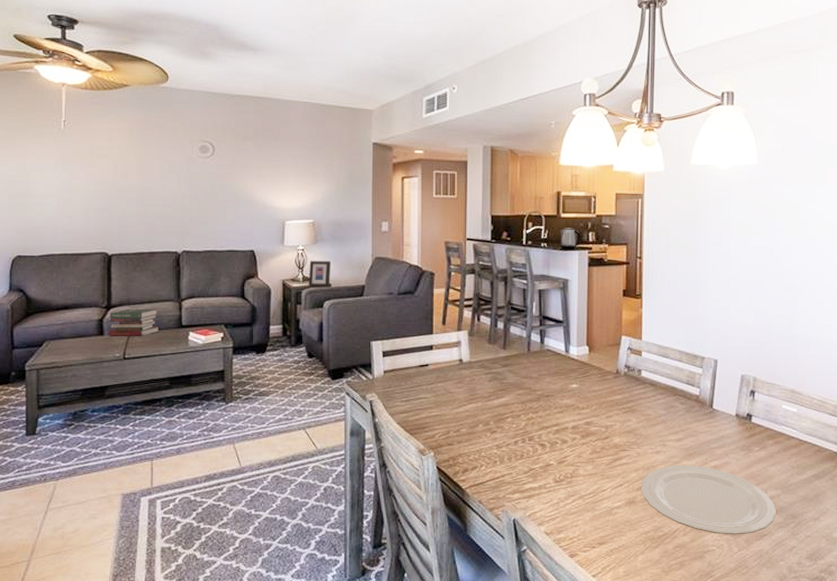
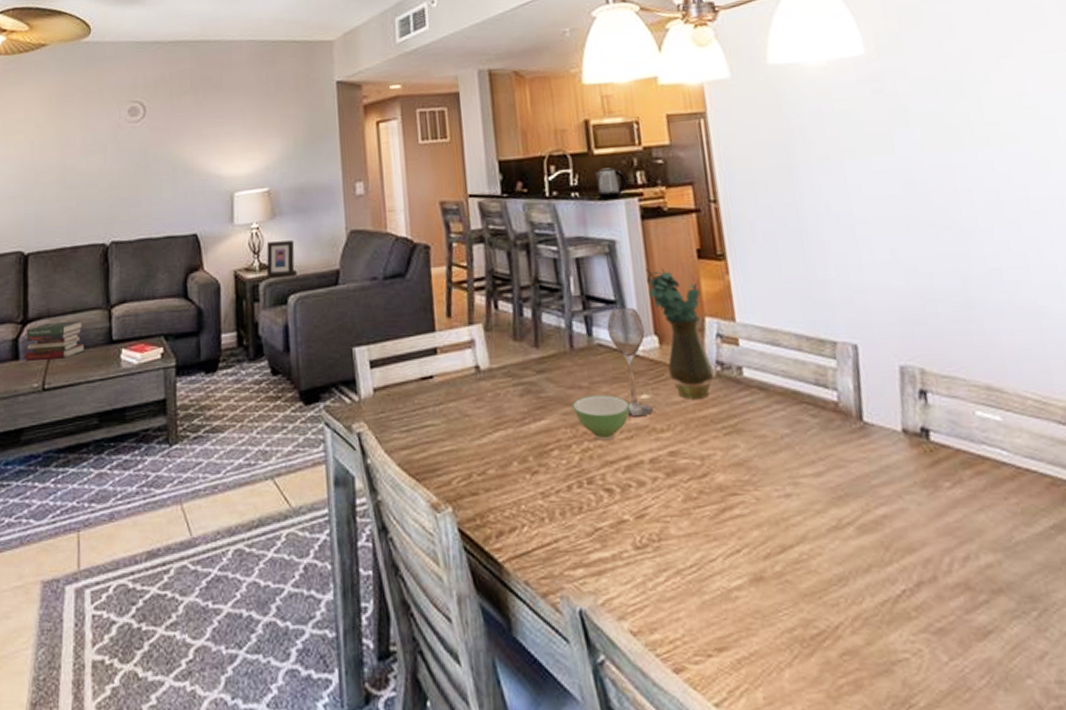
bowl: none [524,382,564,413] -> present [571,394,631,441]
wineglass: none [555,325,580,399] -> present [607,307,653,417]
vase: none [586,300,622,389] -> present [646,268,714,399]
plate: present [641,465,777,535] -> none [769,514,1003,633]

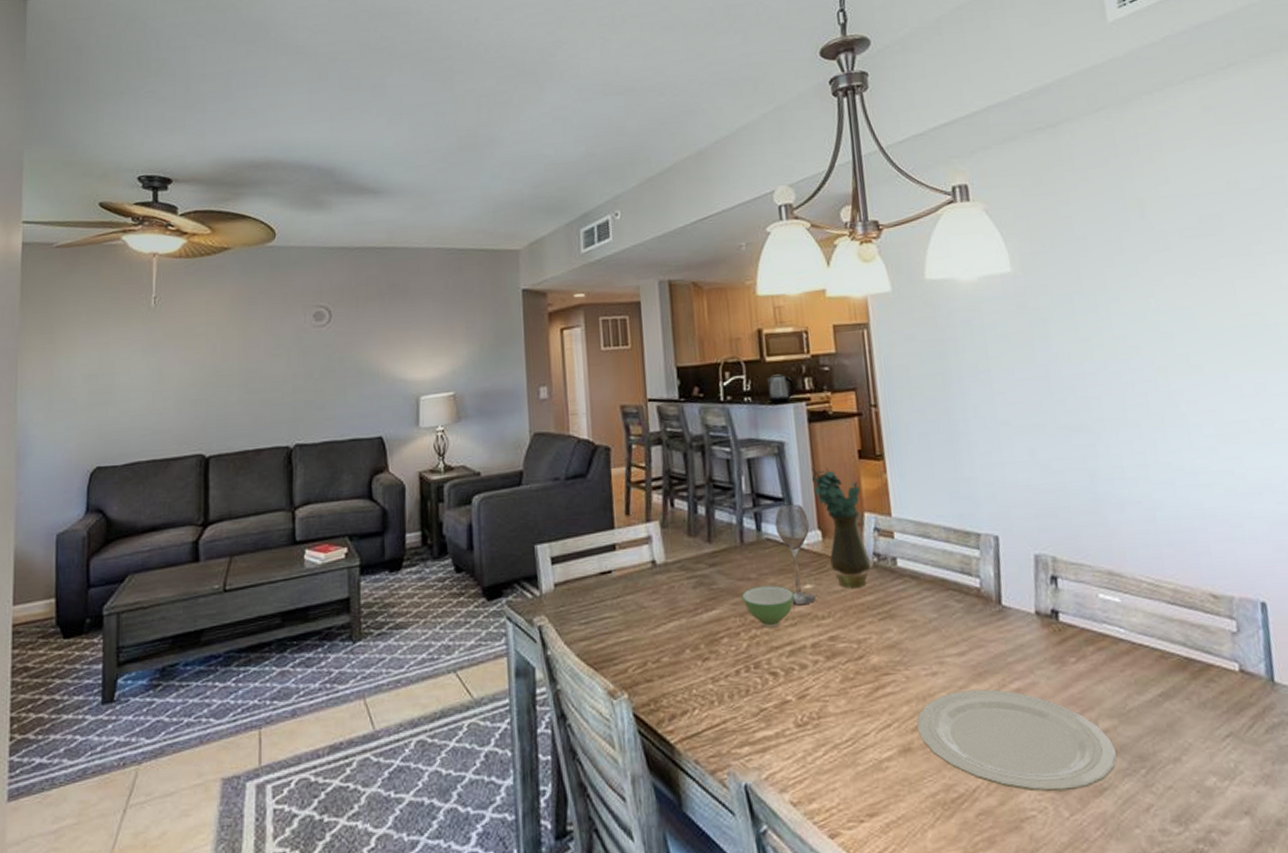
books: present [25,320,85,361] -> none [205,521,268,563]
picture frame: present [266,240,295,277] -> none [451,443,479,478]
plate: none [769,514,1003,633] -> present [917,689,1118,792]

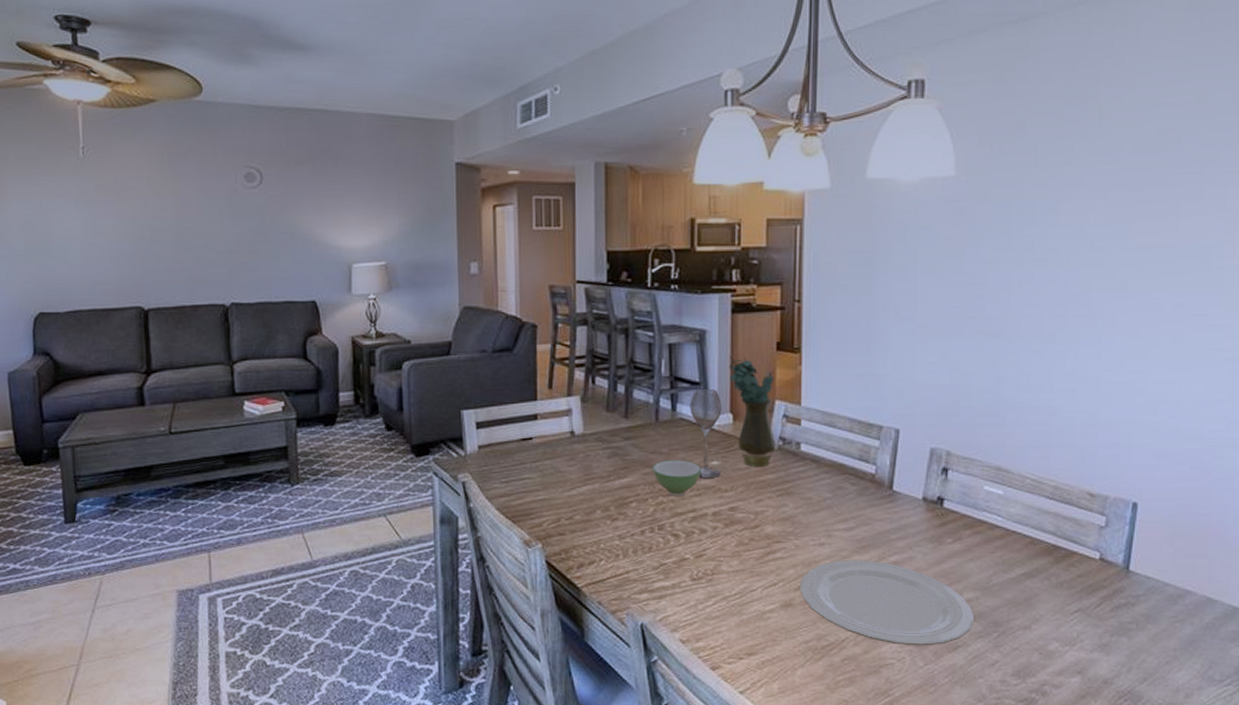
kettle: present [766,374,796,405] -> none [695,264,723,294]

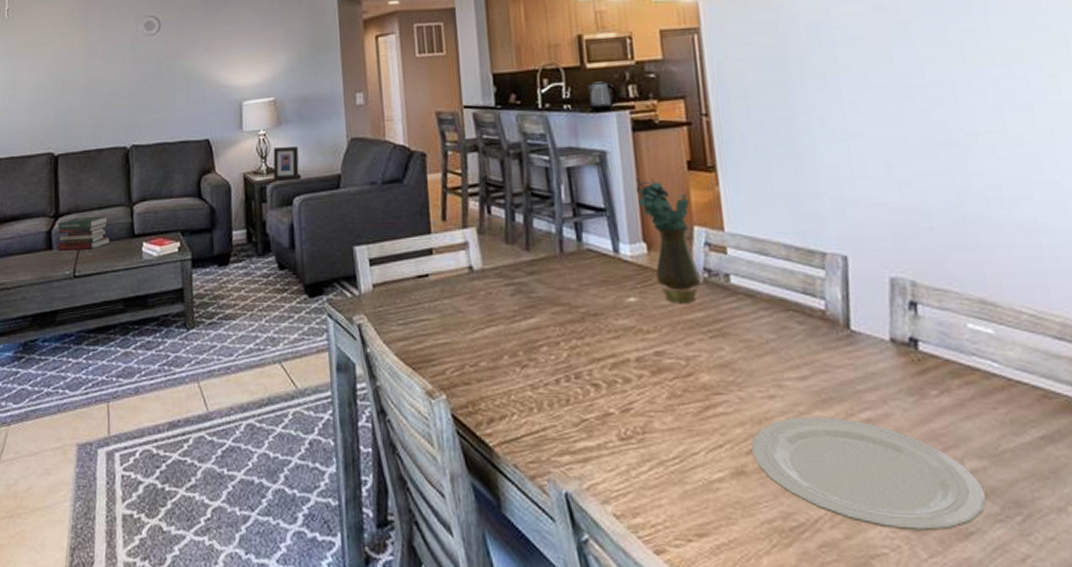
books: none [150,373,209,407] -> present [57,215,111,251]
picture frame: none [382,312,410,344] -> present [273,146,299,180]
bowl: present [651,459,702,497] -> none [560,296,619,339]
wineglass: present [690,388,722,479] -> none [596,214,640,318]
kettle: none [695,264,723,294] -> present [587,81,619,113]

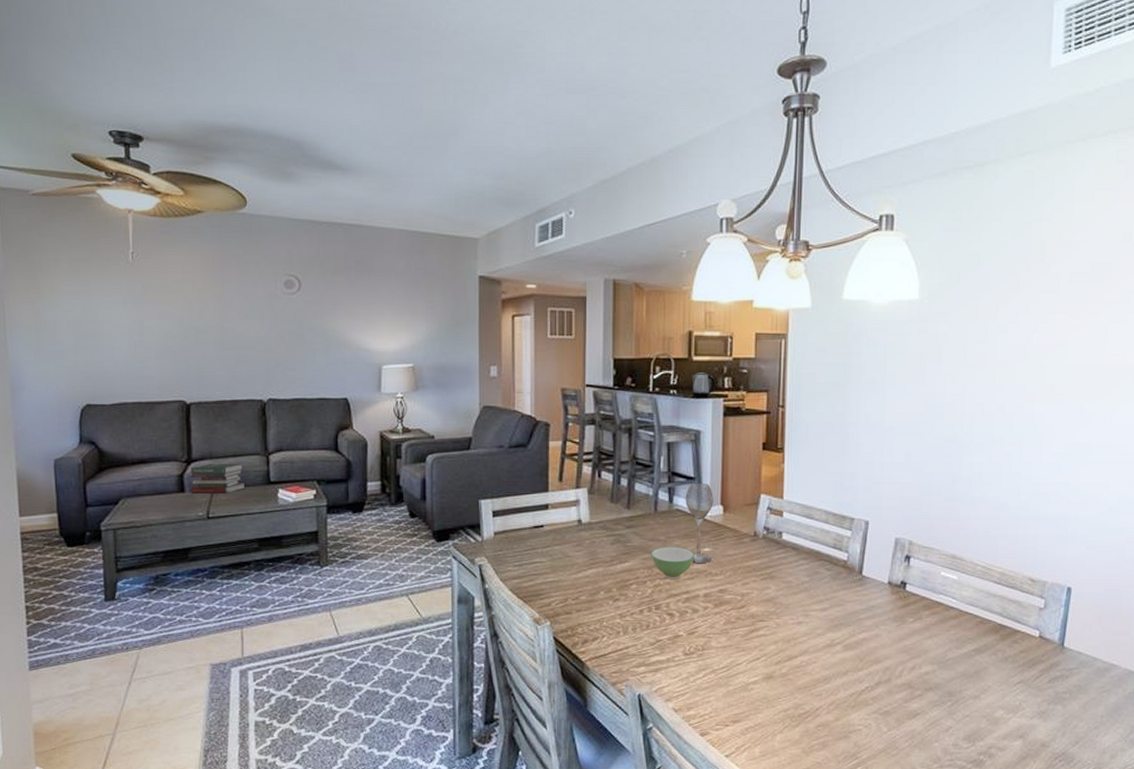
picture frame: present [273,146,299,180] -> none [408,410,434,439]
bowl: none [560,296,619,339] -> present [650,546,695,580]
wineglass: none [596,214,640,318] -> present [685,483,713,564]
vase: present [636,178,701,303] -> none [720,454,761,553]
plate: present [751,417,987,531] -> none [780,637,932,714]

